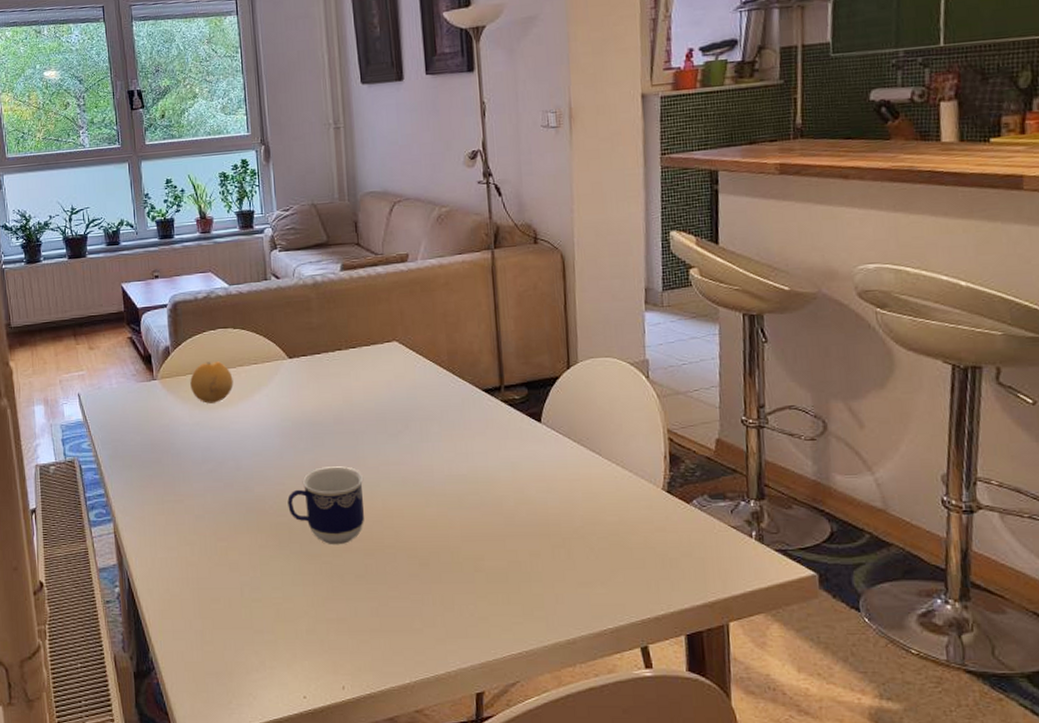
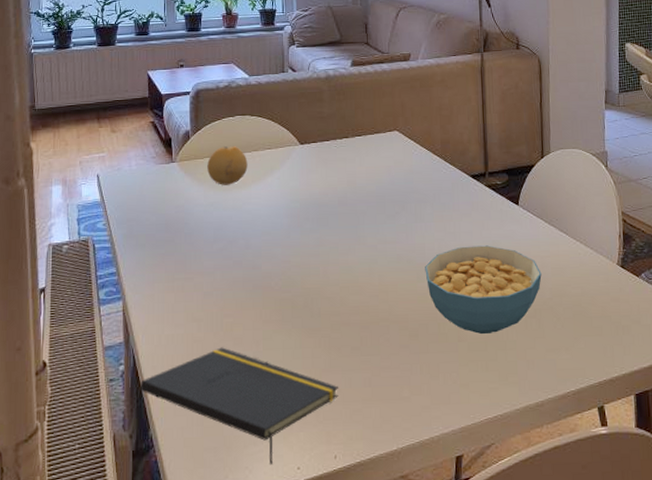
notepad: none [137,572,344,693] -> present [140,347,338,466]
cup: present [287,466,364,545] -> none [292,245,363,320]
cereal bowl: none [434,467,571,564] -> present [425,245,542,334]

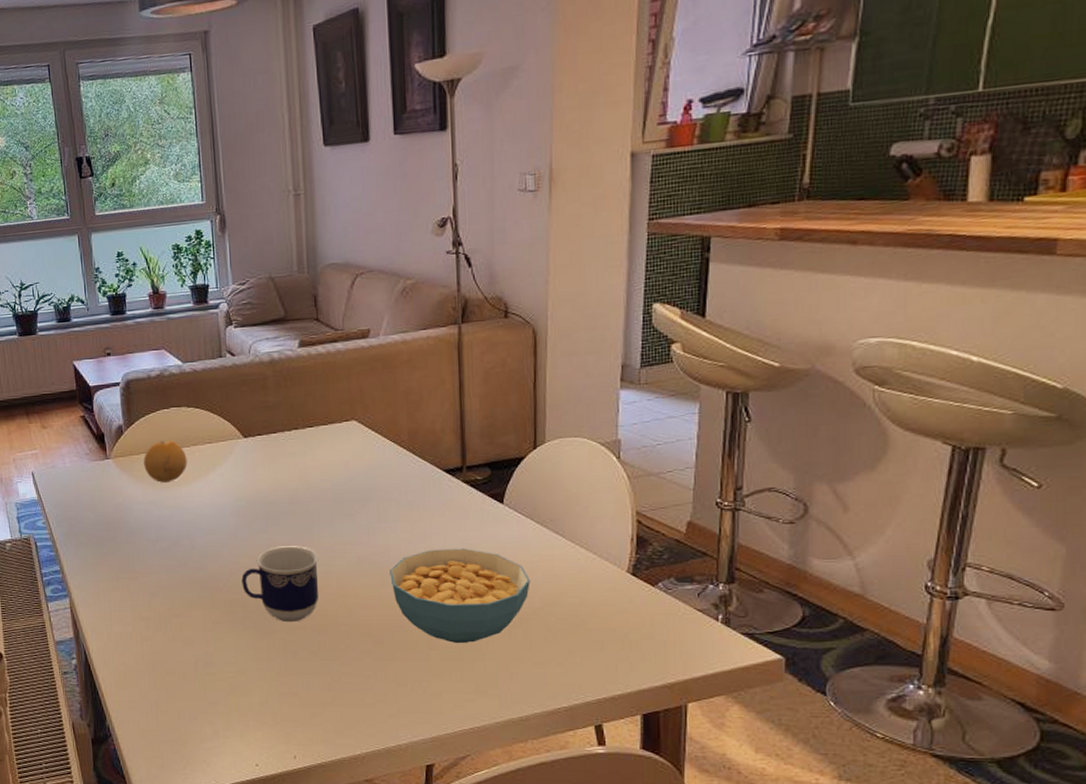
notepad: present [140,347,338,466] -> none [93,646,296,761]
cup: none [292,245,363,320] -> present [241,546,319,623]

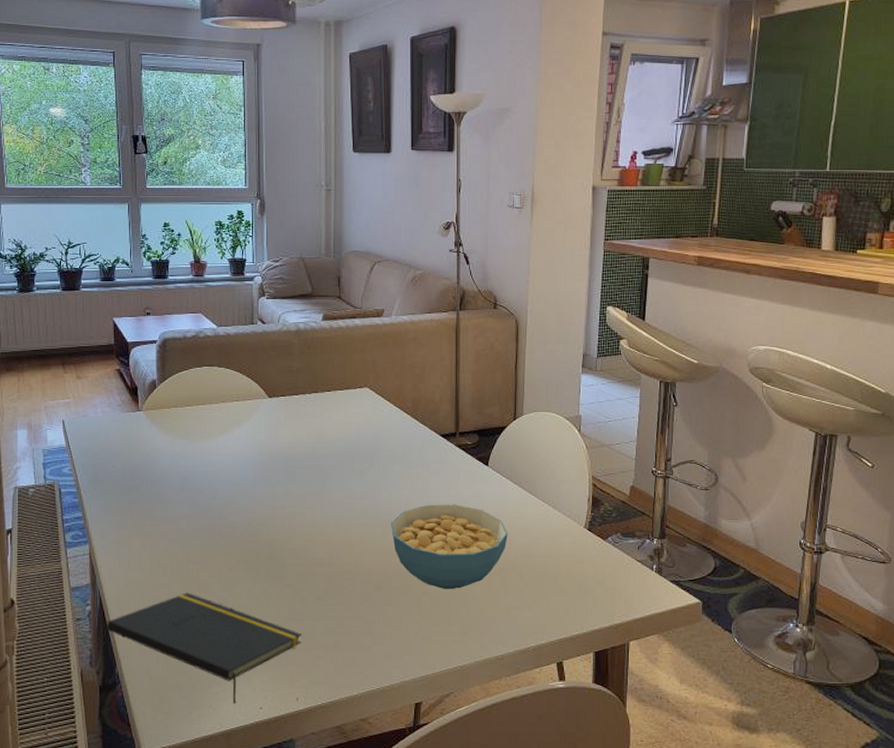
notepad: none [93,646,296,761] -> present [107,592,301,705]
fruit: present [143,440,187,483] -> none [174,397,215,436]
cup: present [241,546,319,623] -> none [258,498,329,570]

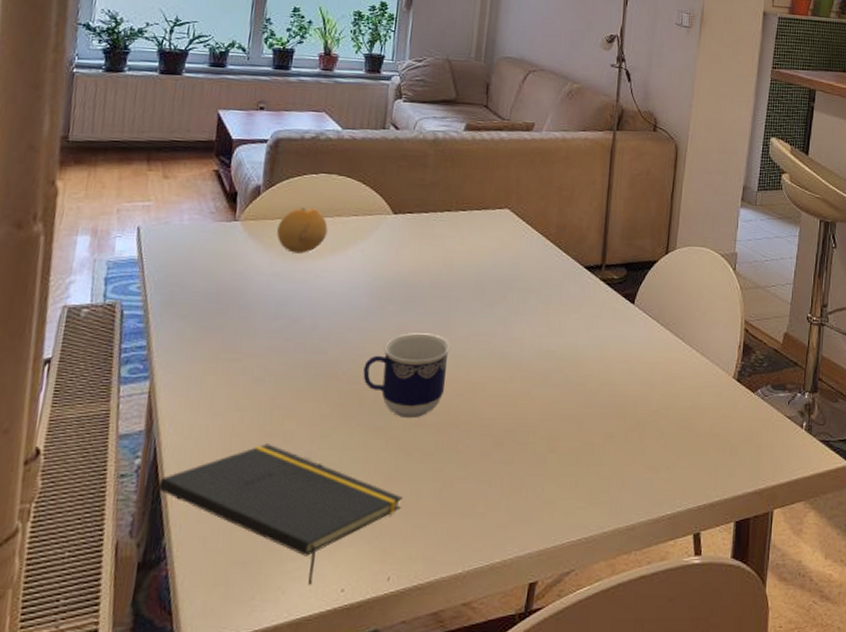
fruit: none [174,397,215,436] -> present [277,207,328,254]
cup: none [258,498,329,570] -> present [363,333,451,419]
cereal bowl: present [391,504,508,589] -> none [520,345,650,445]

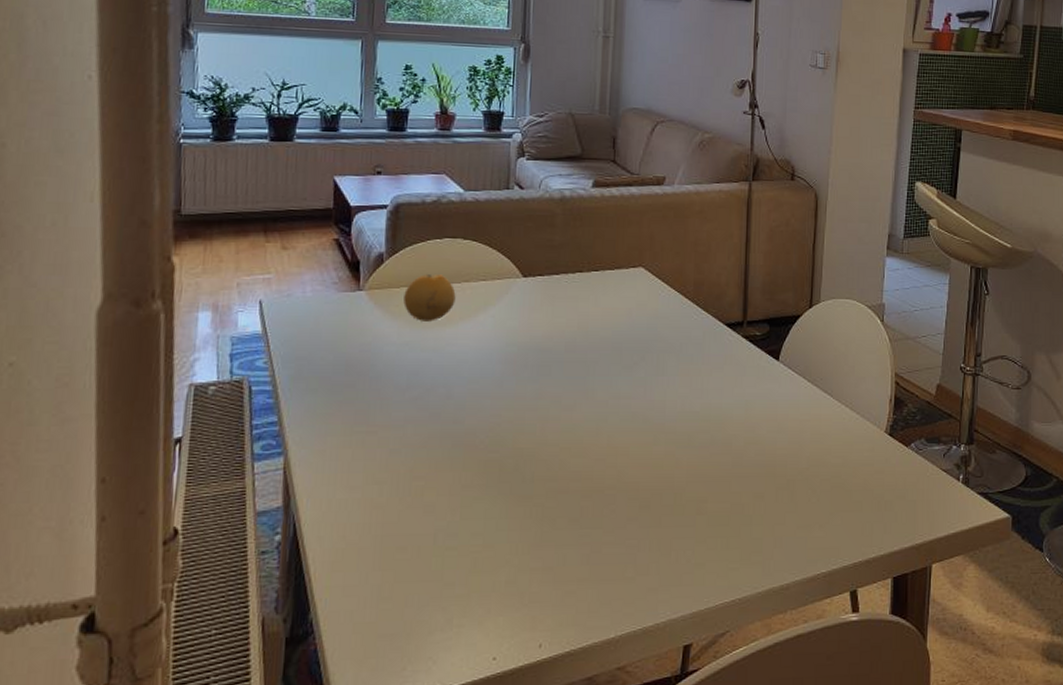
notepad: present [158,443,402,586] -> none [301,515,549,656]
cup: present [363,333,451,419] -> none [501,398,591,486]

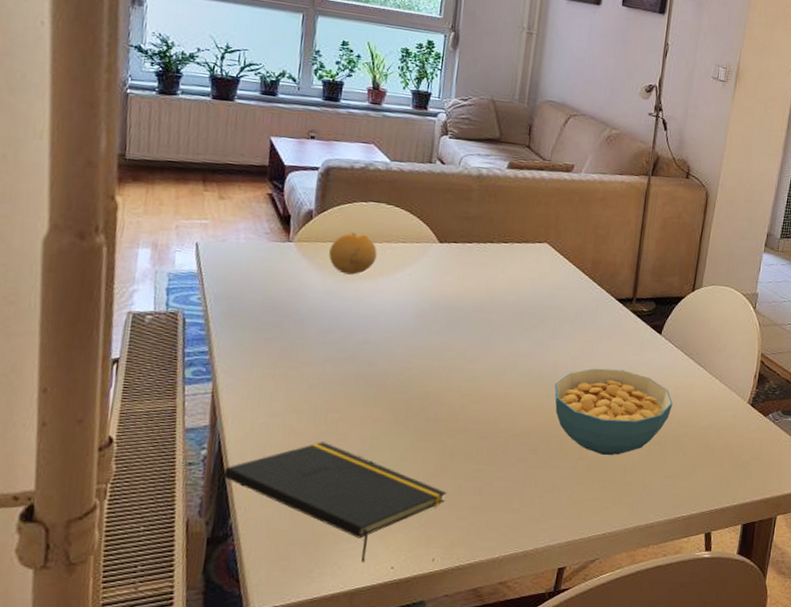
notepad: none [301,515,549,656] -> present [223,441,446,563]
cereal bowl: none [663,405,799,506] -> present [554,368,673,455]

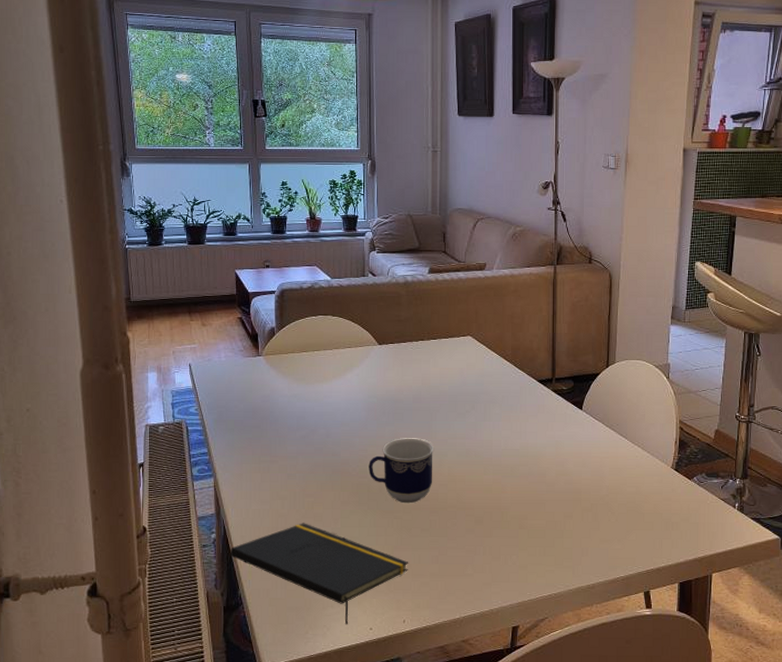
fruit: present [329,232,377,275] -> none [291,343,329,379]
cup: none [410,351,492,426] -> present [369,438,434,504]
cereal bowl: present [554,368,673,455] -> none [491,444,600,523]

